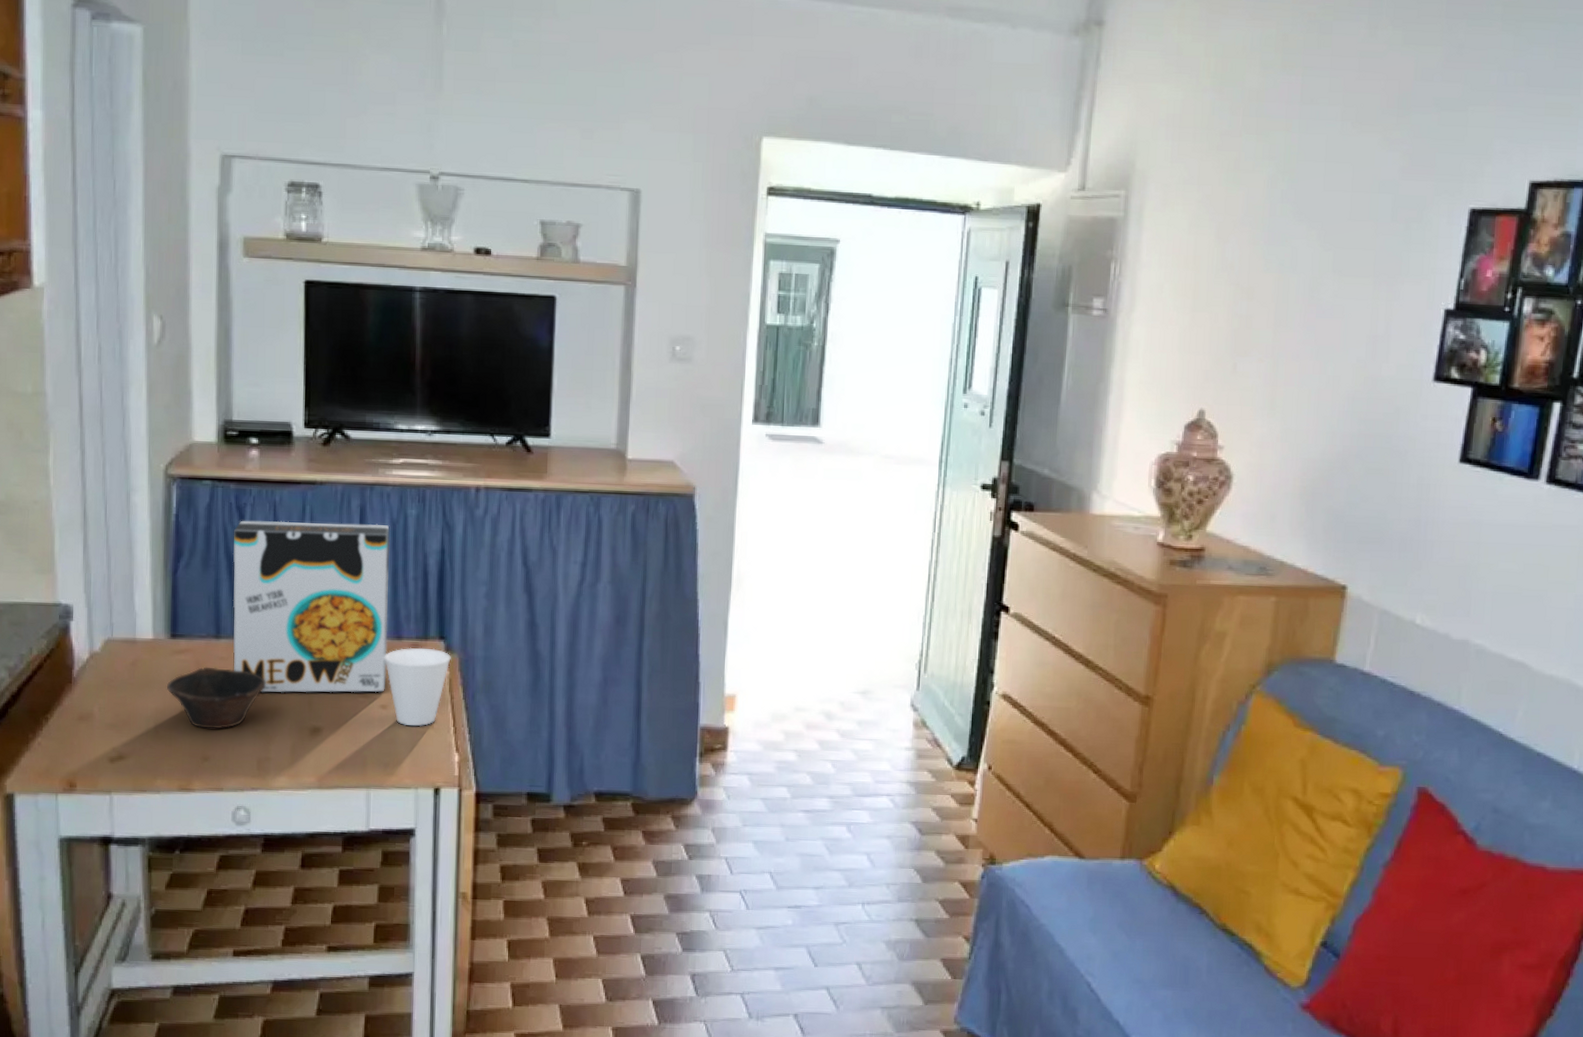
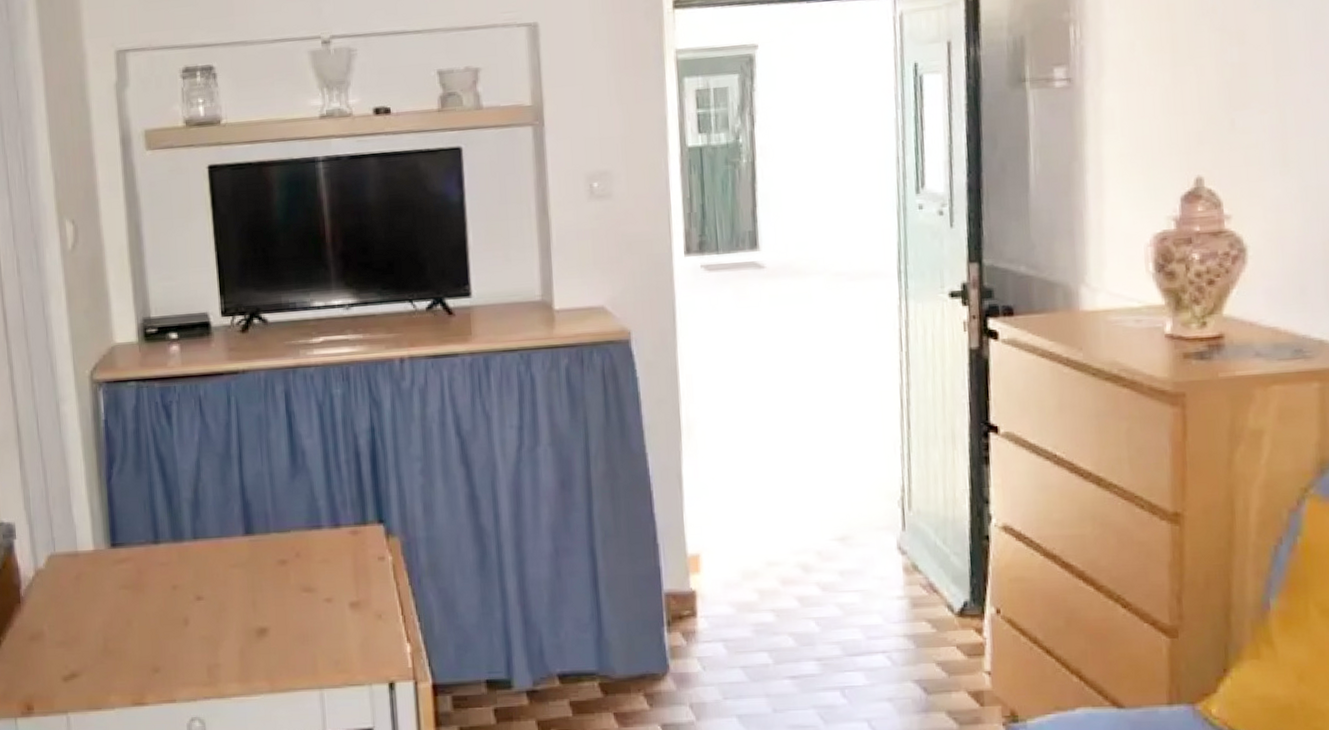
bowl: present [166,667,266,729] -> none [111,573,209,639]
cereal box: present [232,520,390,693] -> none [161,408,329,596]
cup: present [384,647,451,727] -> none [323,533,392,618]

